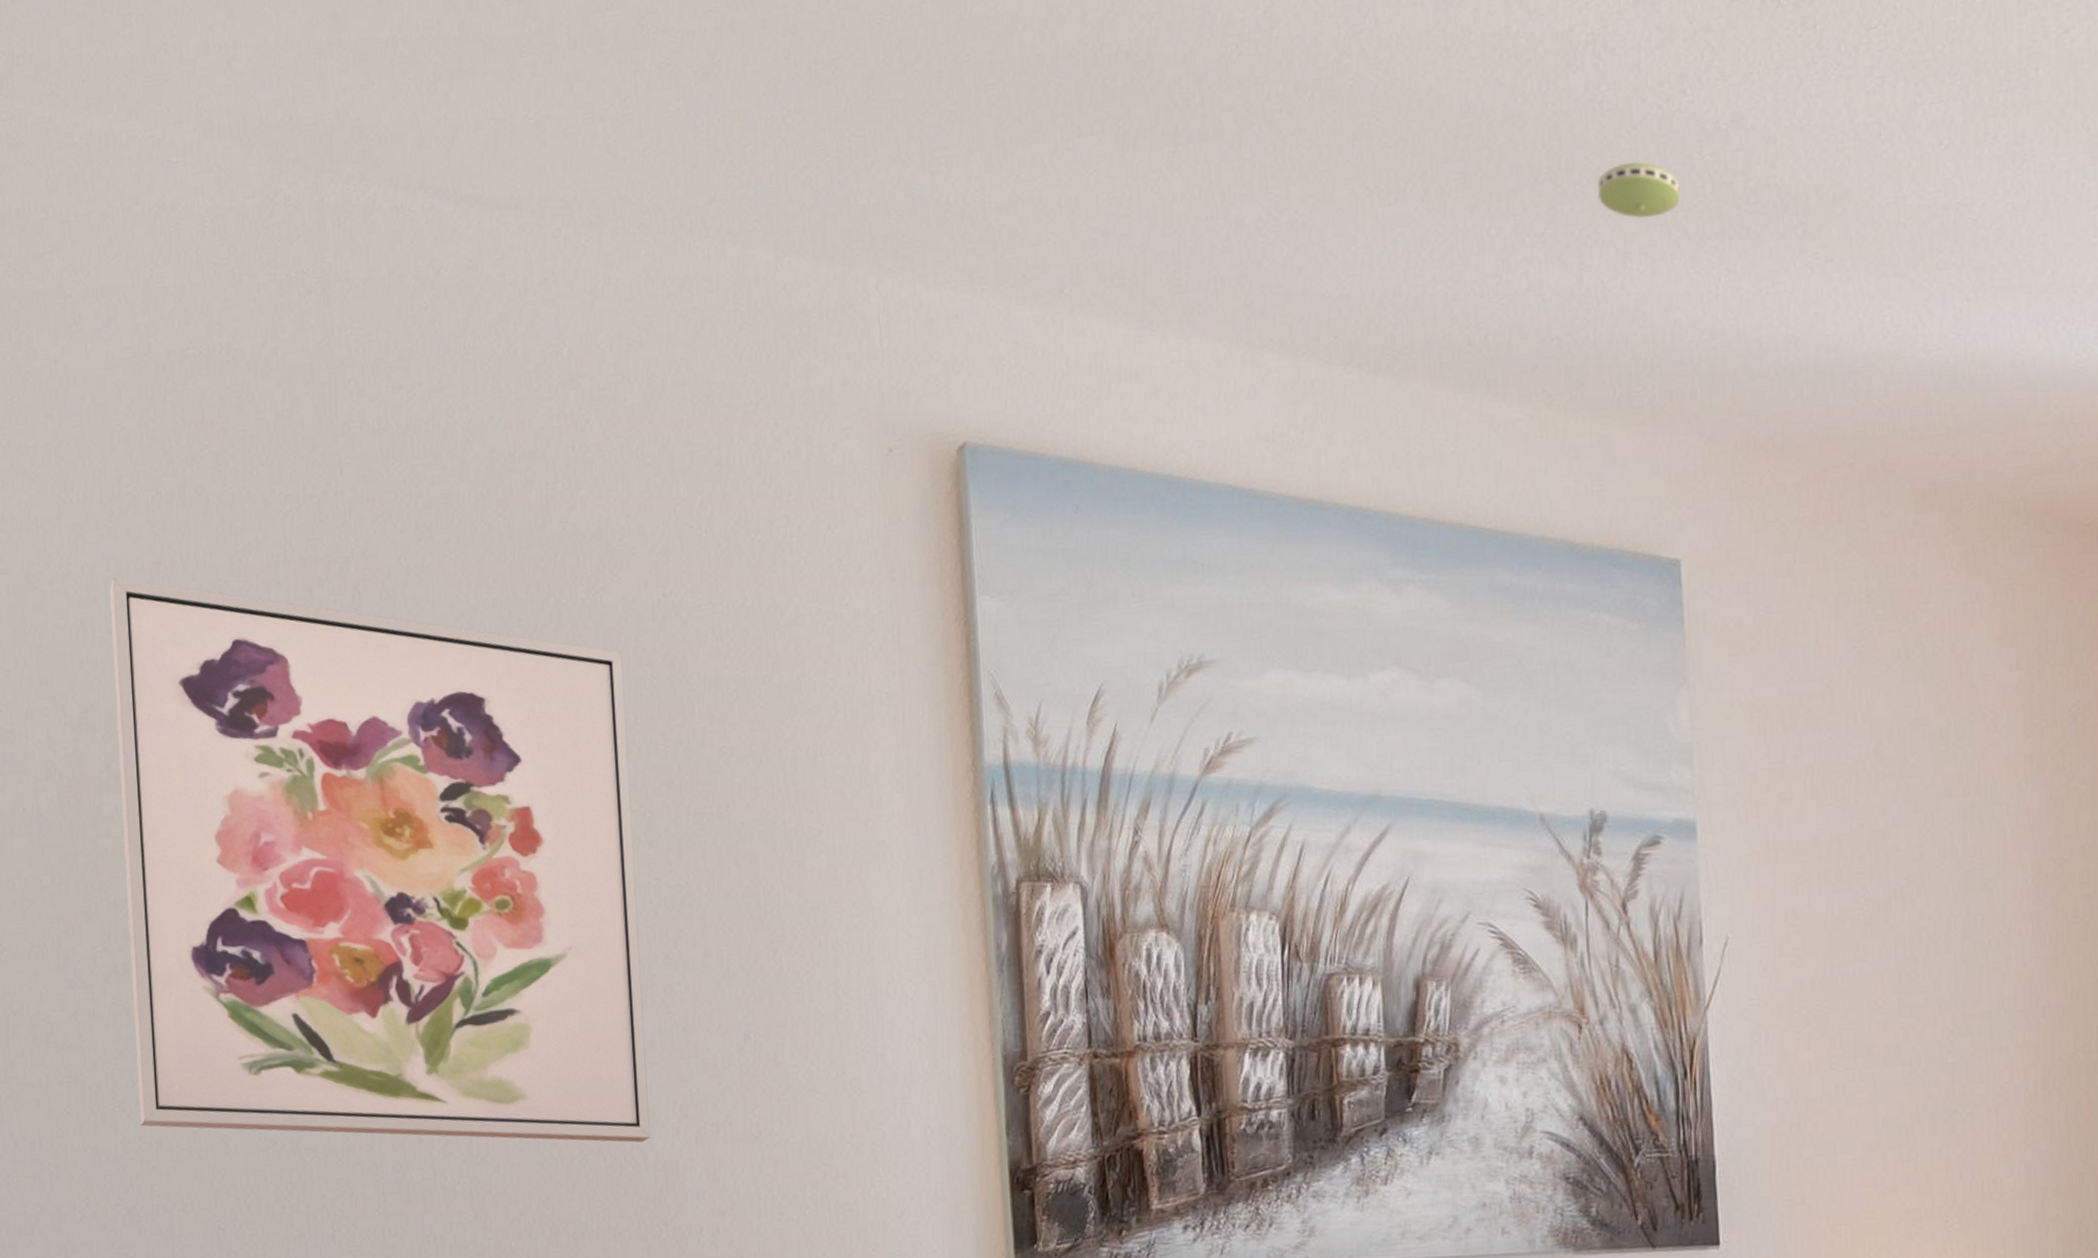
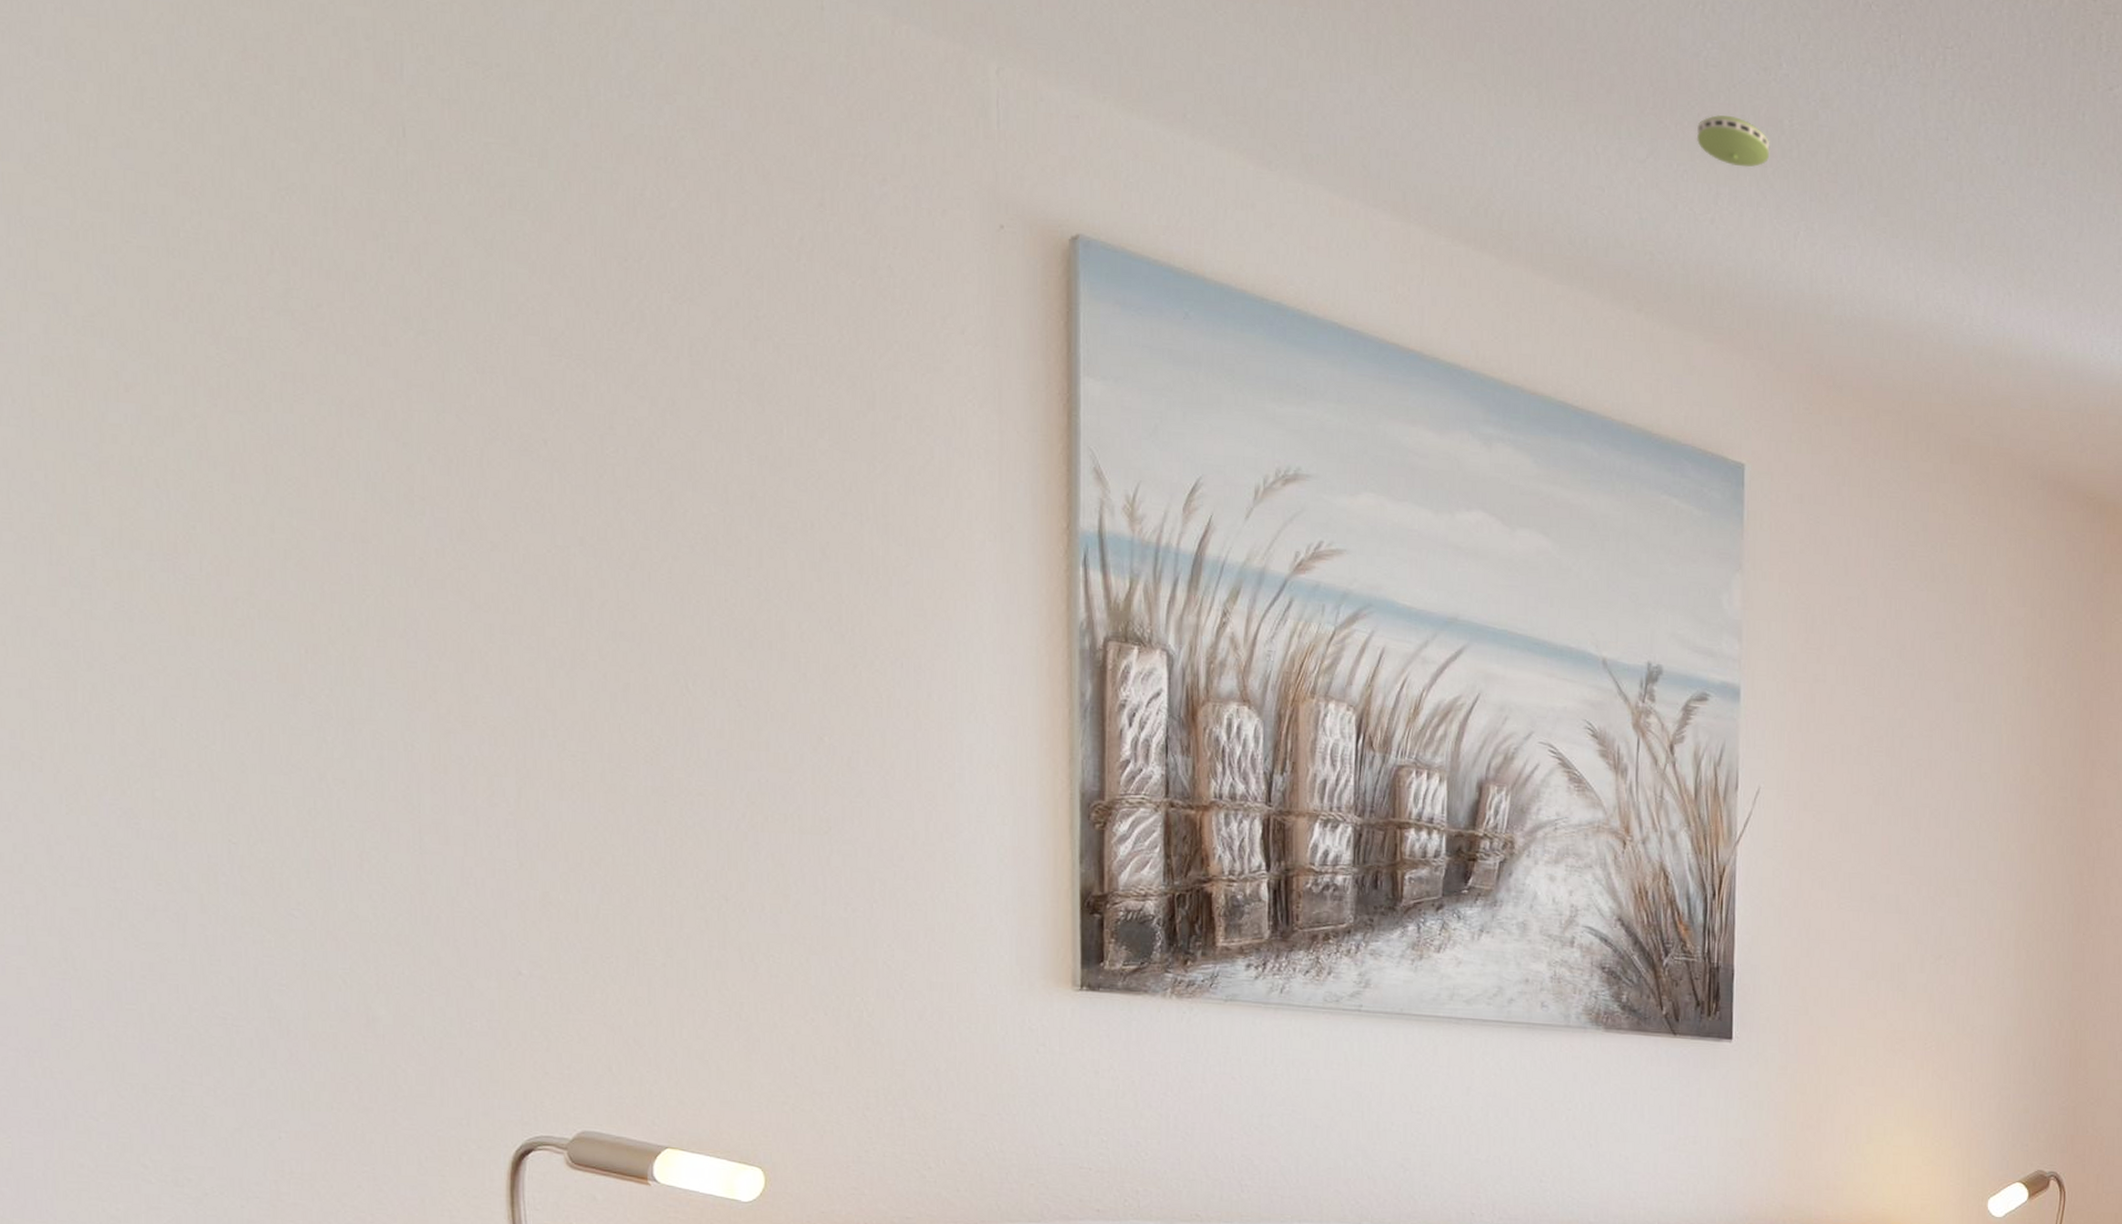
wall art: present [109,577,651,1143] -> none [125,188,715,821]

